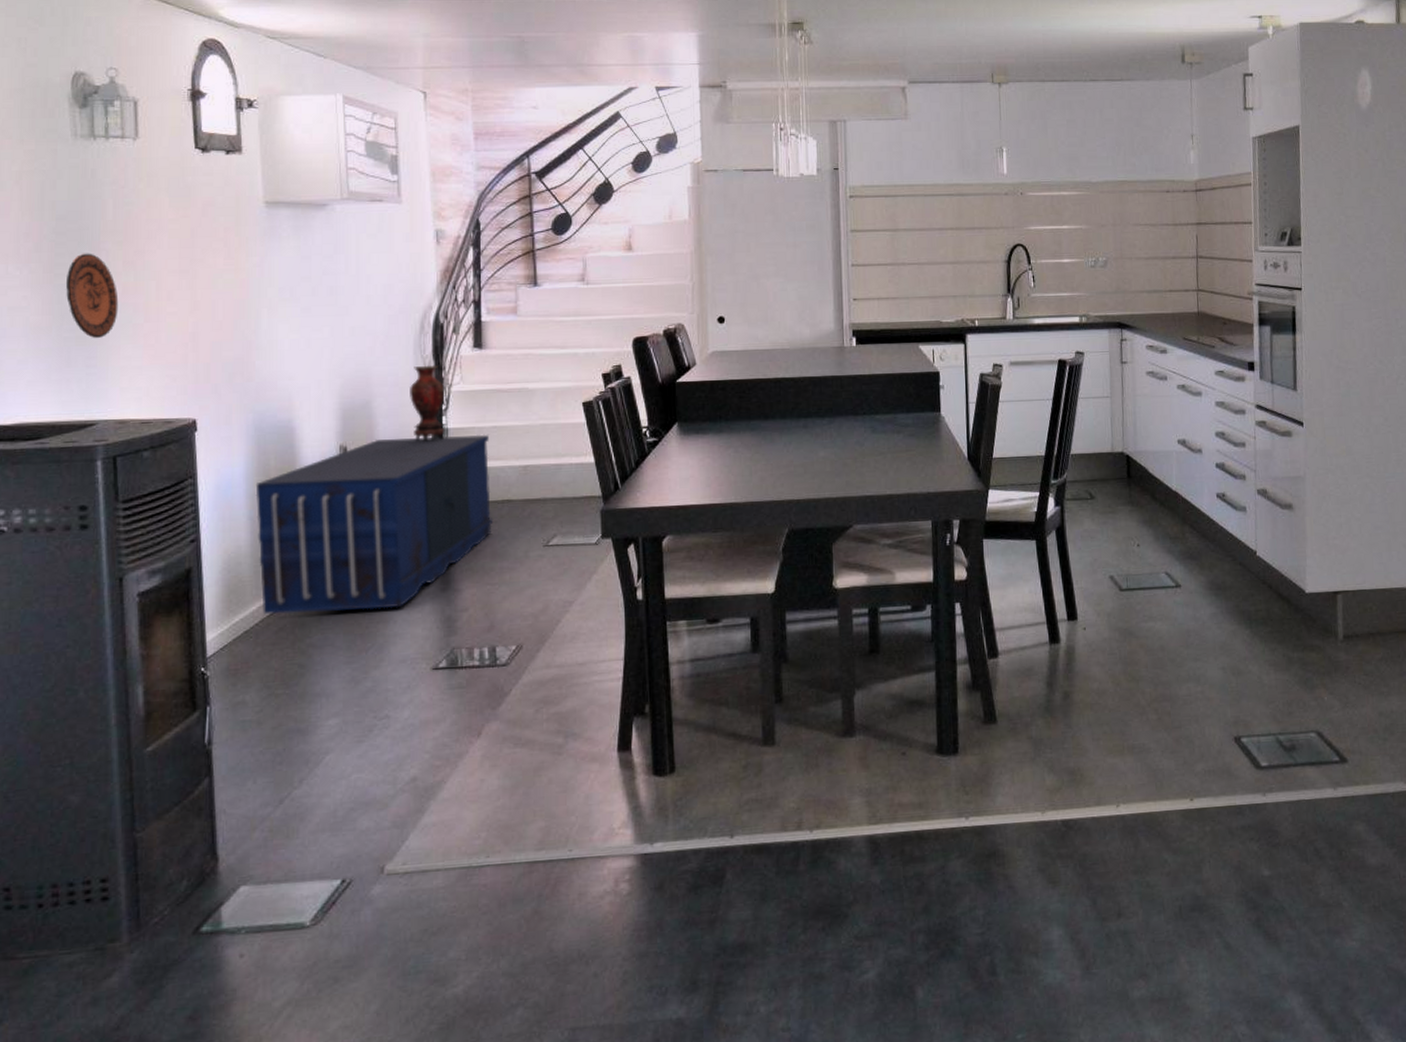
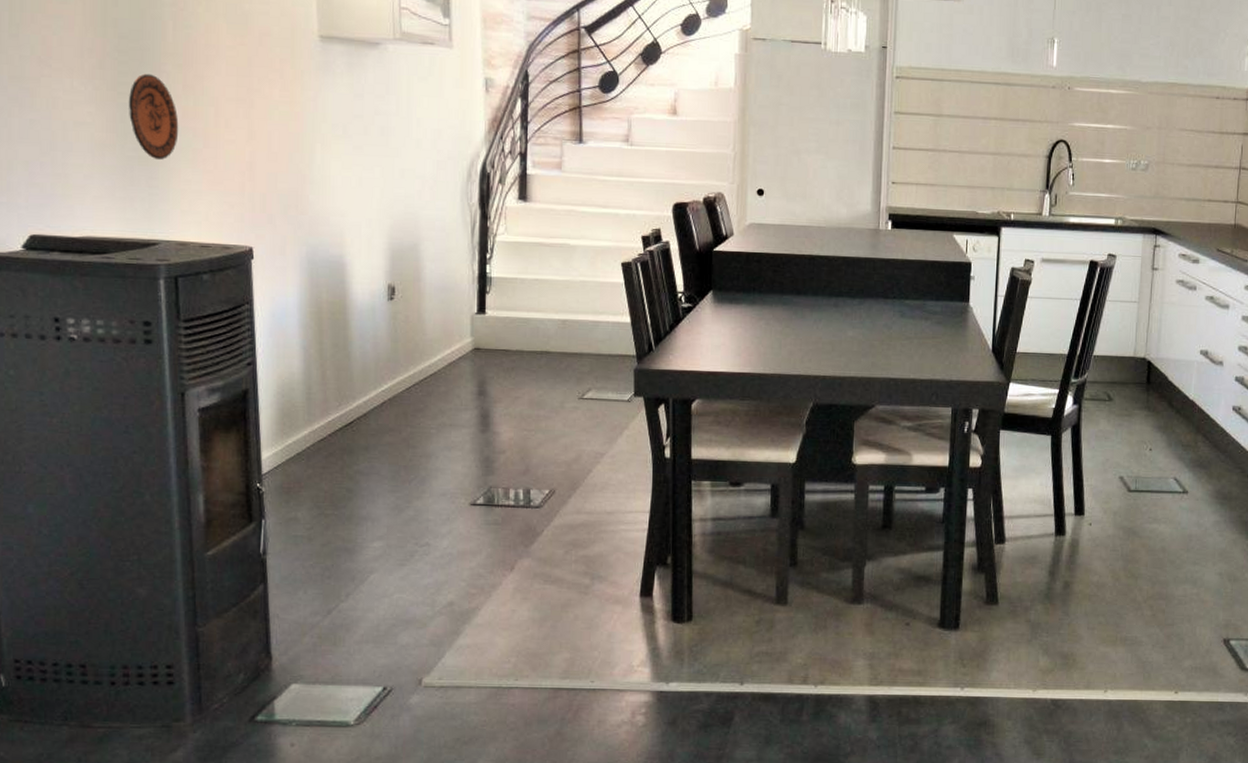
shipping container: present [255,434,494,615] -> none [308,281,532,445]
vase: present [410,366,445,442] -> none [456,214,490,288]

